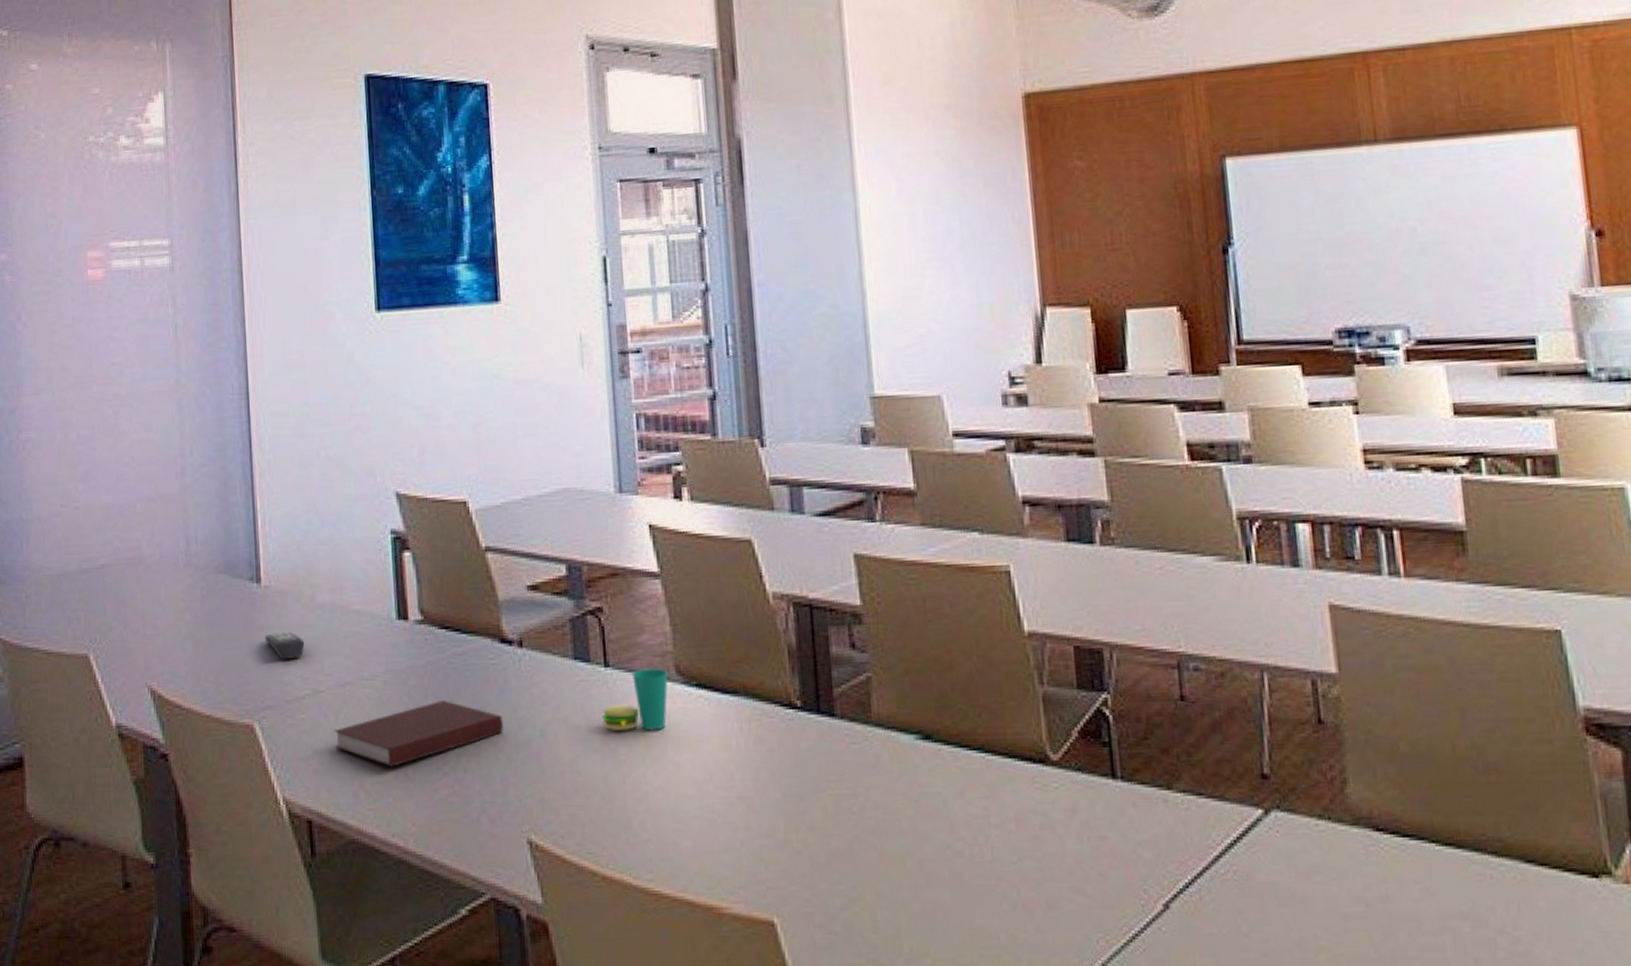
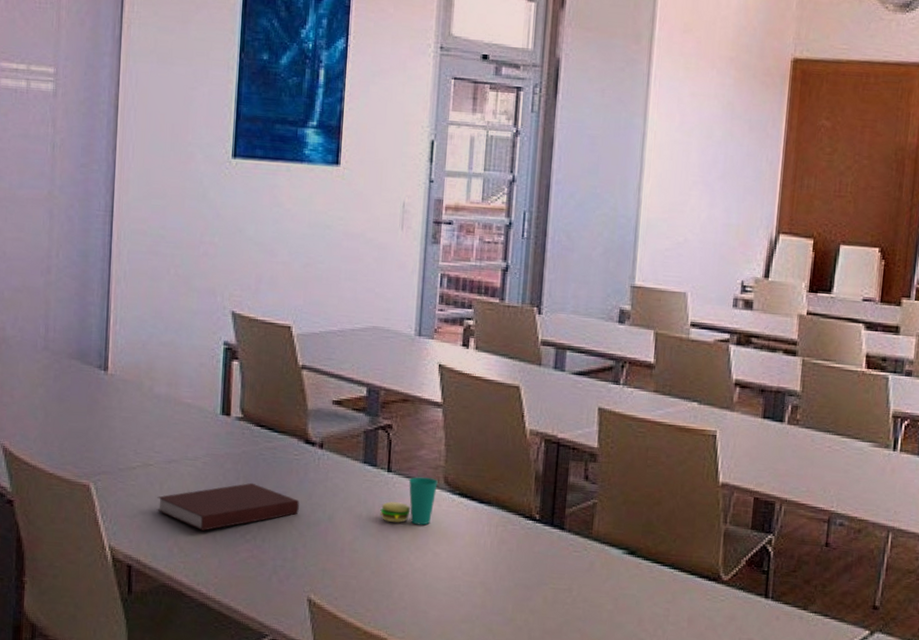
remote control: present [264,631,305,660] -> none [106,413,140,436]

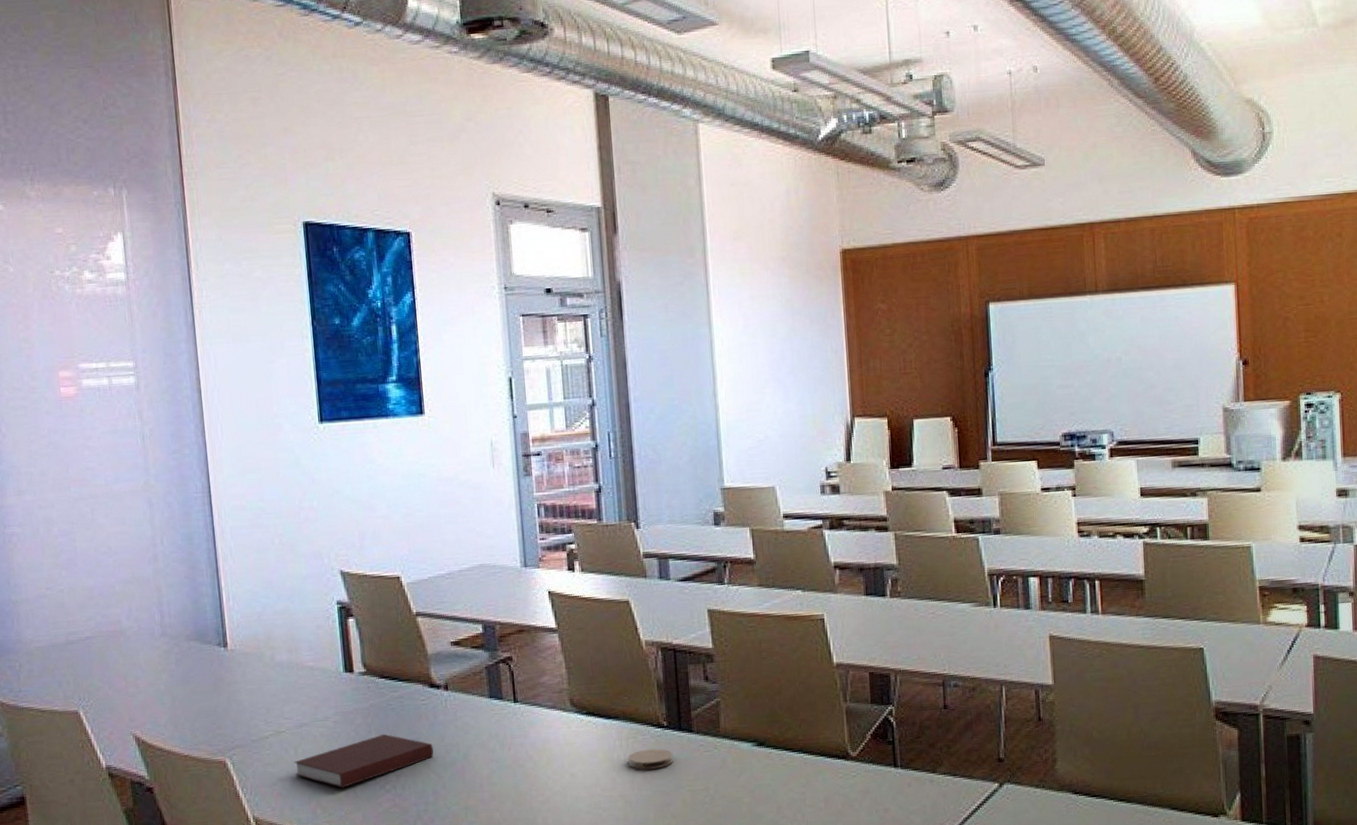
cup: present [380,477,438,526] -> none [512,702,564,751]
coaster: none [494,539,541,561] -> present [628,748,674,770]

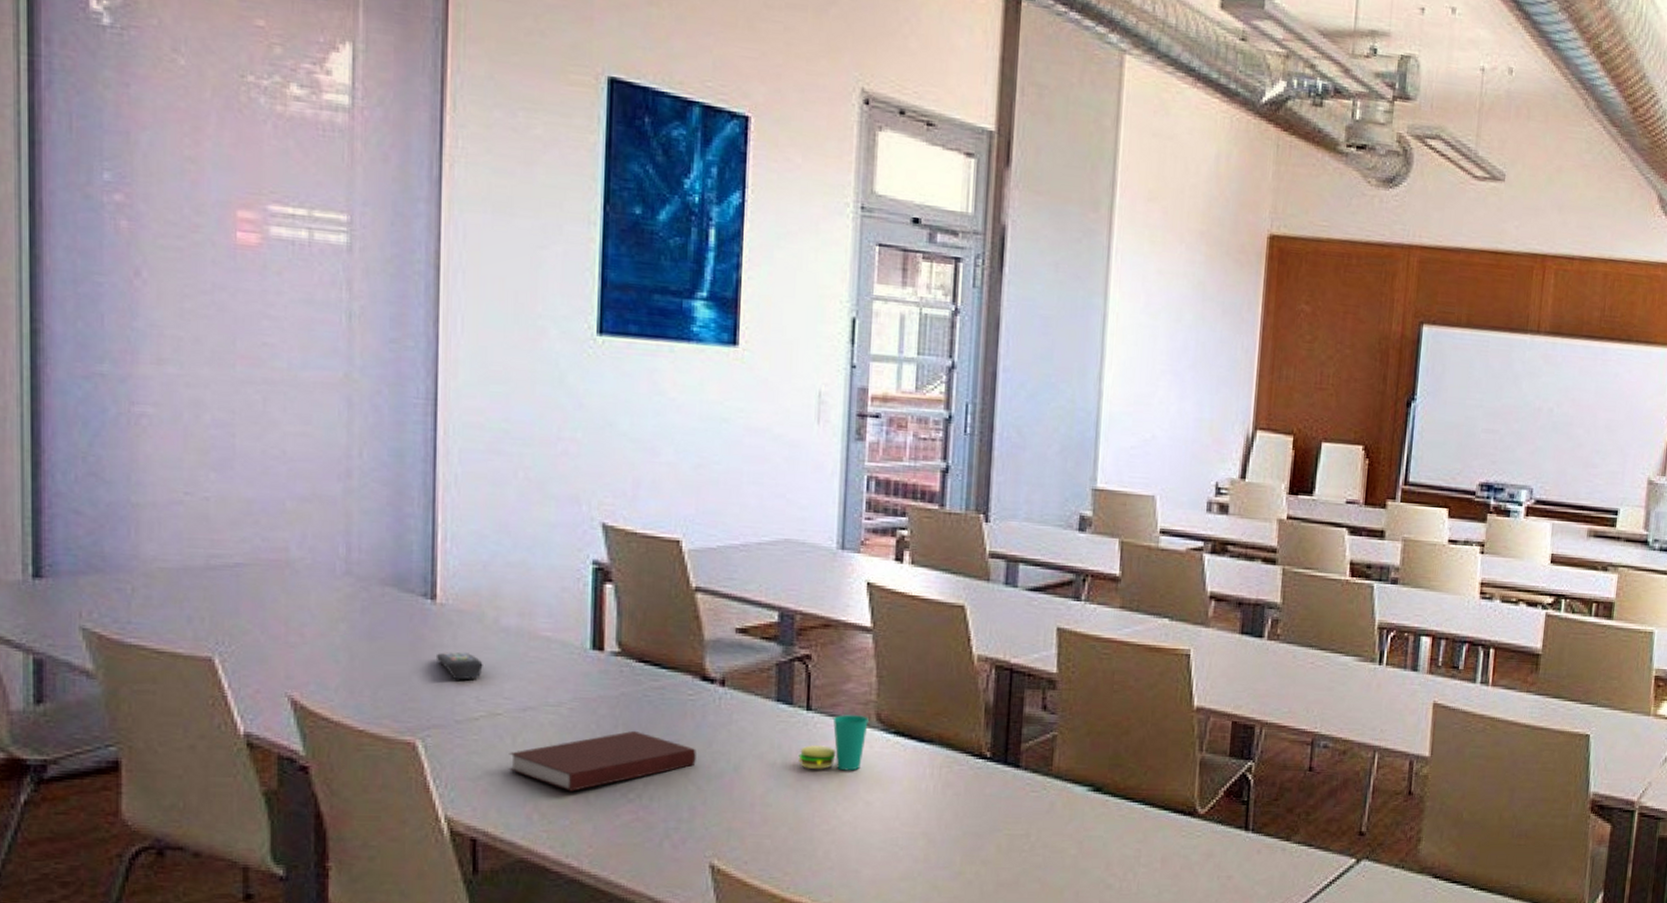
remote control: none [232,685,267,709] -> present [435,651,483,680]
cup: none [512,702,564,751] -> present [798,715,869,771]
coaster: present [628,748,674,770] -> none [938,782,993,806]

